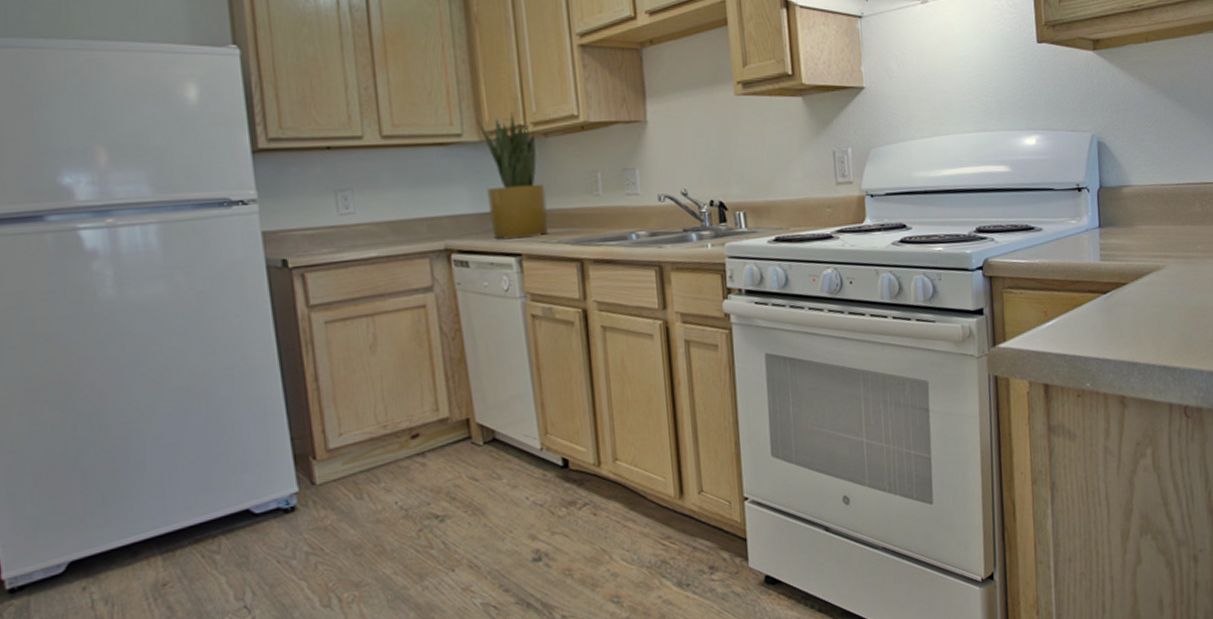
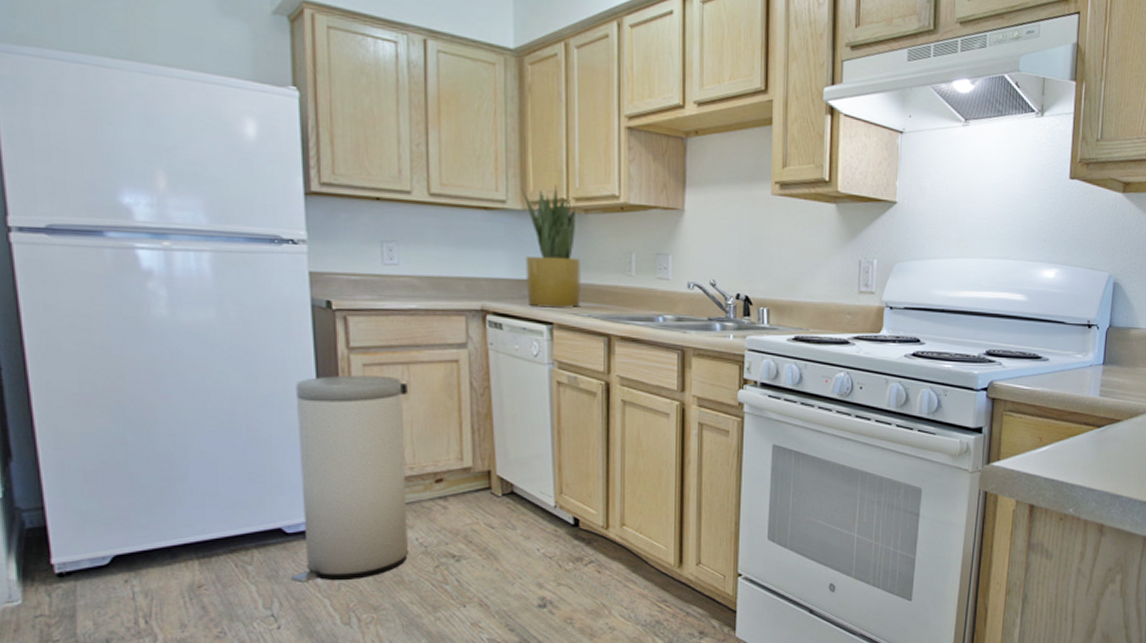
pedal bin: none [254,330,388,568] -> present [291,375,408,584]

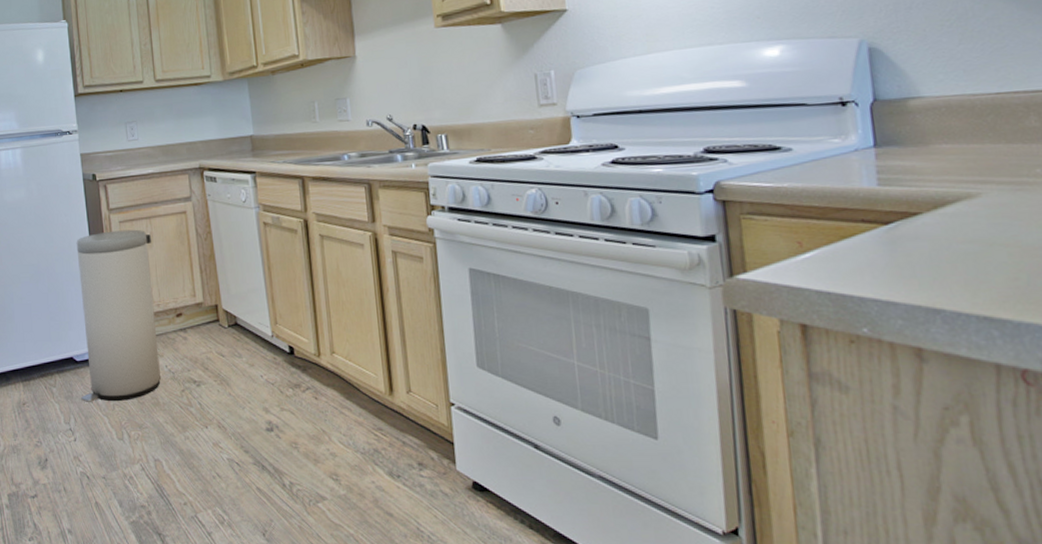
planter: present [521,185,581,308] -> none [220,55,276,160]

